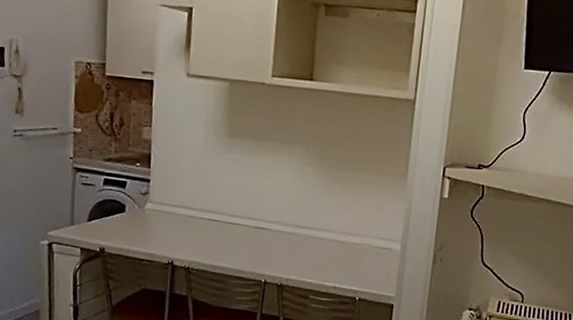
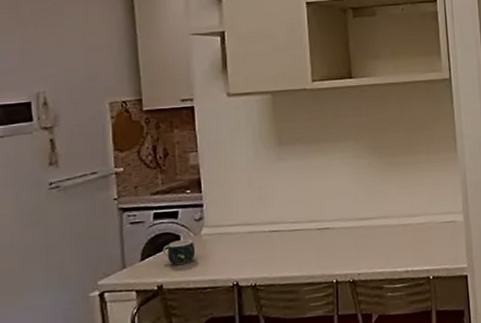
mug: none [108,209,138,233] -> present [163,239,196,265]

